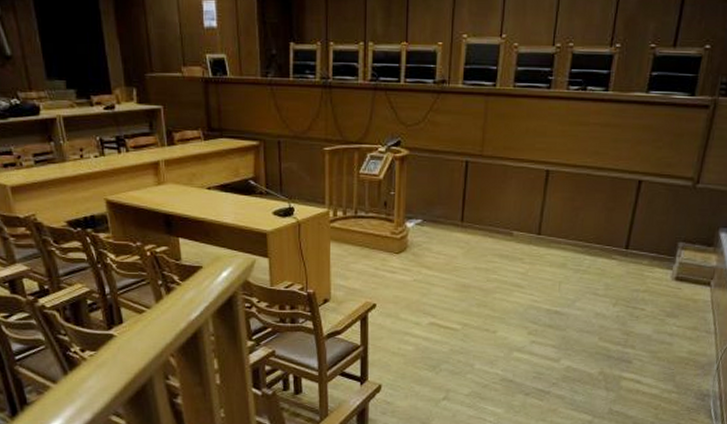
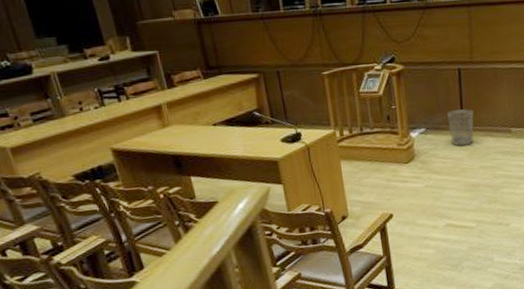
wastebasket: none [447,204,475,243] -> present [447,109,474,146]

